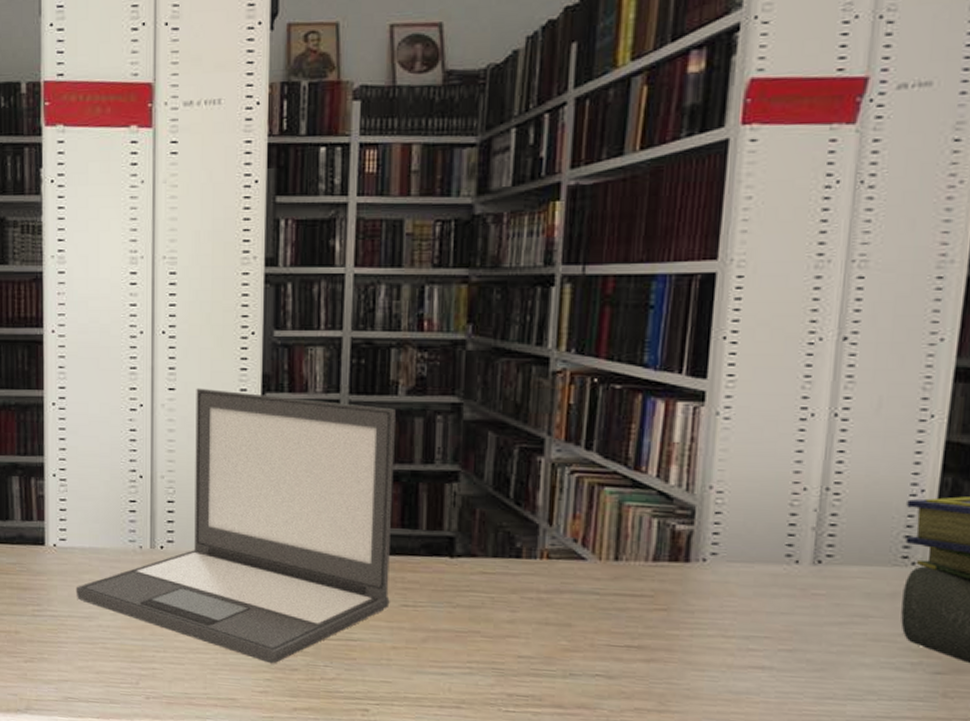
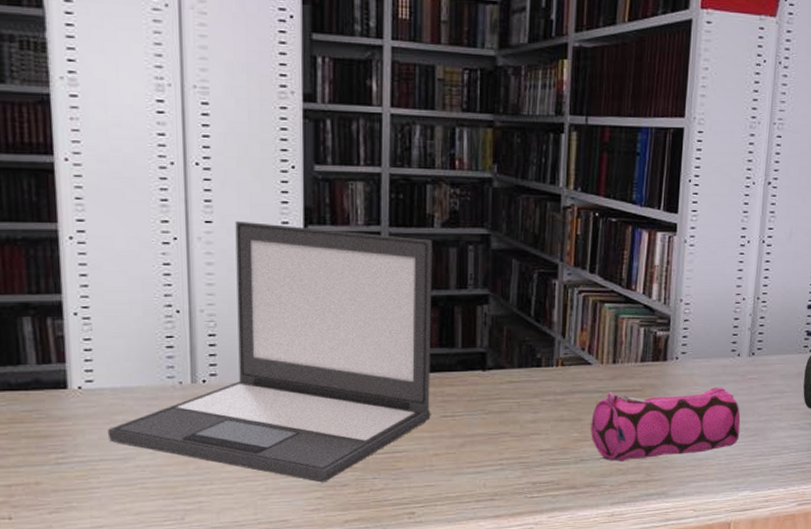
pencil case: none [584,595,800,684] -> present [591,387,741,461]

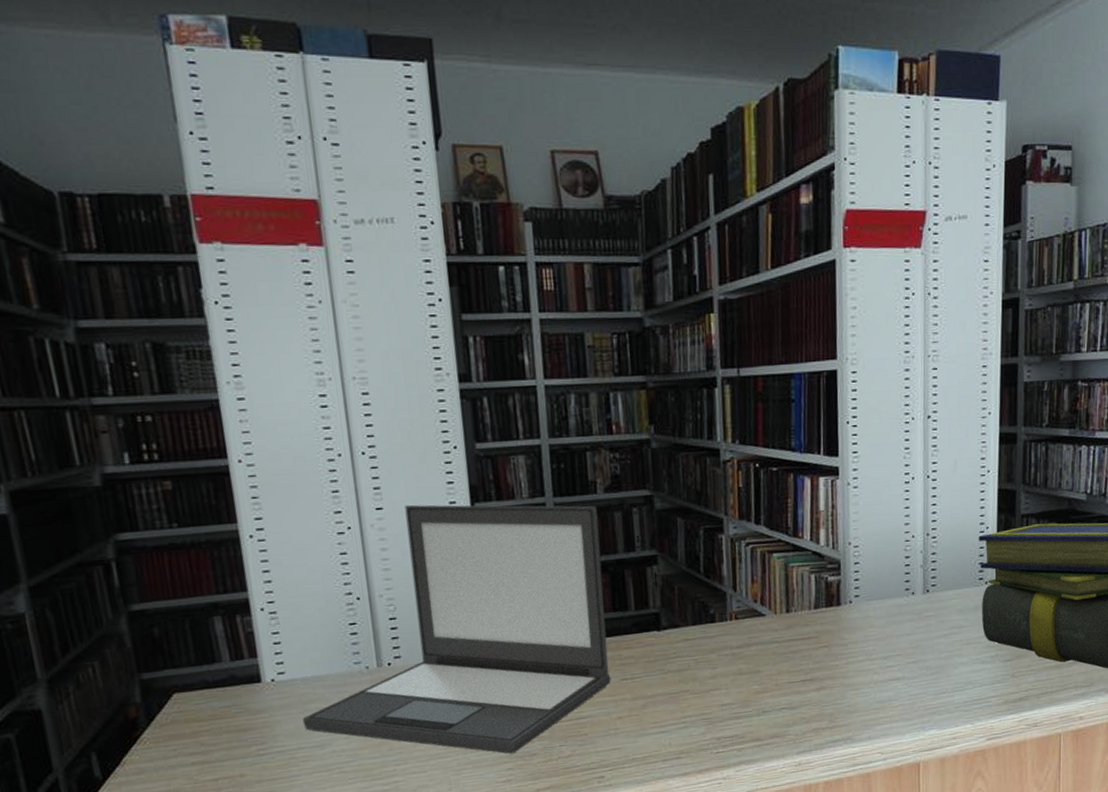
pencil case: present [591,387,741,461] -> none [770,627,921,710]

